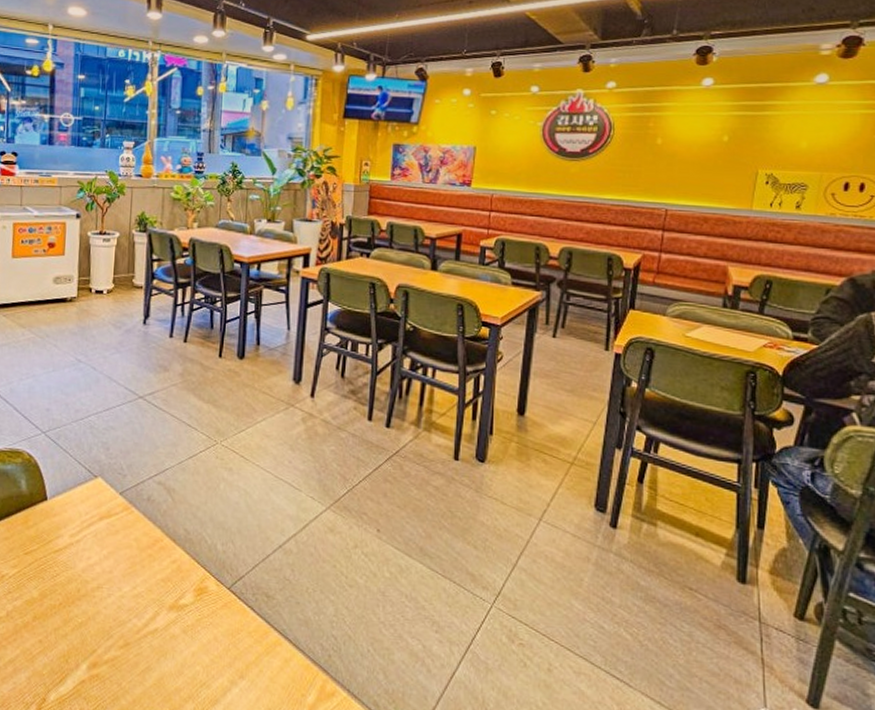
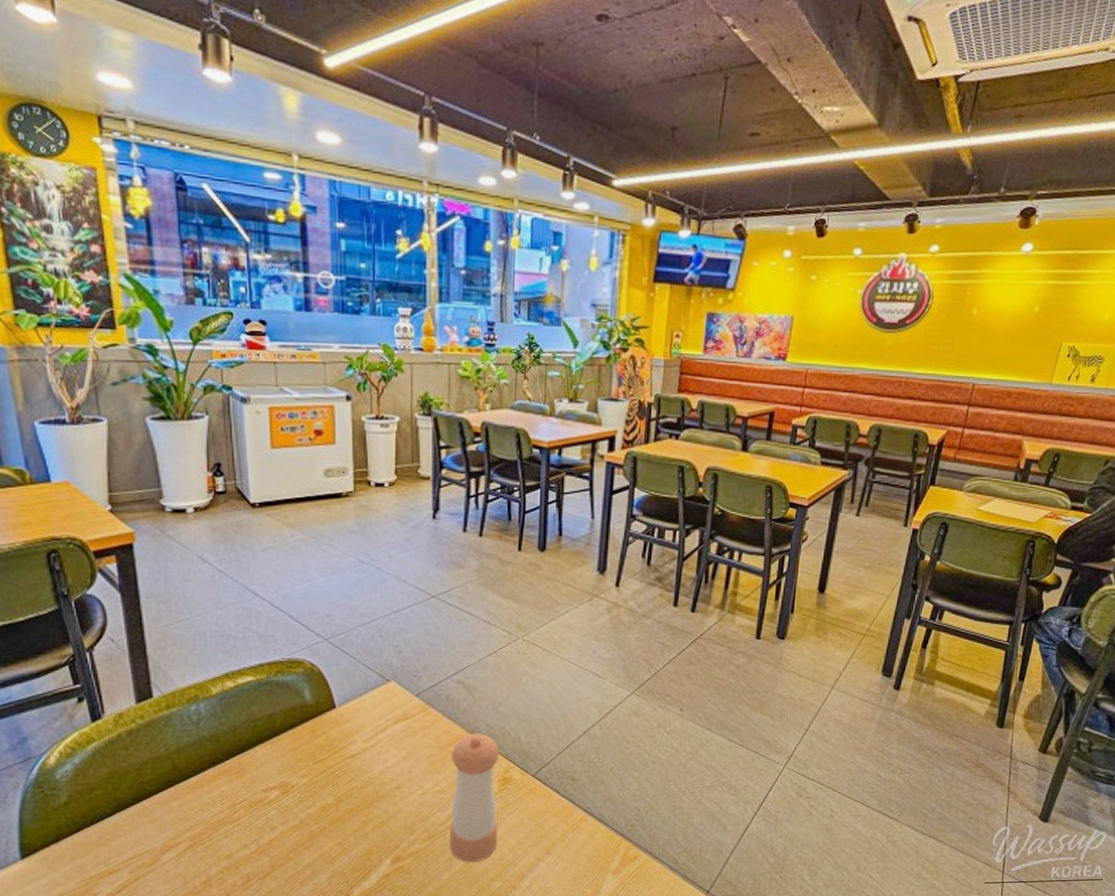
pepper shaker: none [144,537,197,679] -> present [449,734,500,863]

